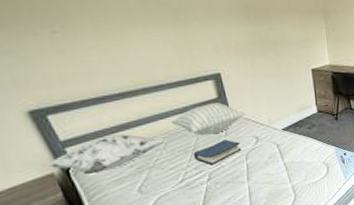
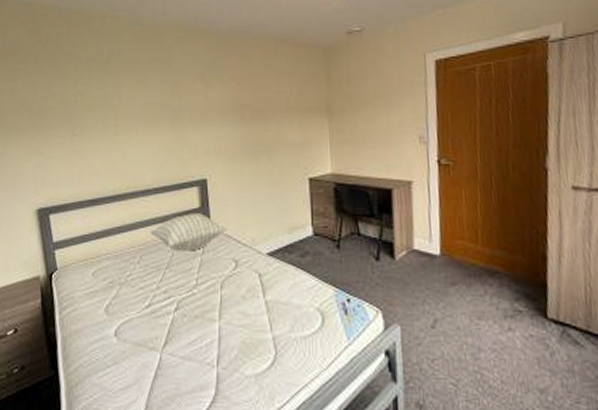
decorative pillow: present [44,134,168,174] -> none [35,241,144,282]
hardback book: present [193,139,242,166] -> none [165,260,217,291]

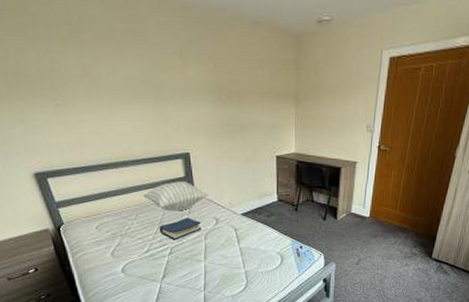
hardback book: none [165,260,217,291] -> present [159,218,202,240]

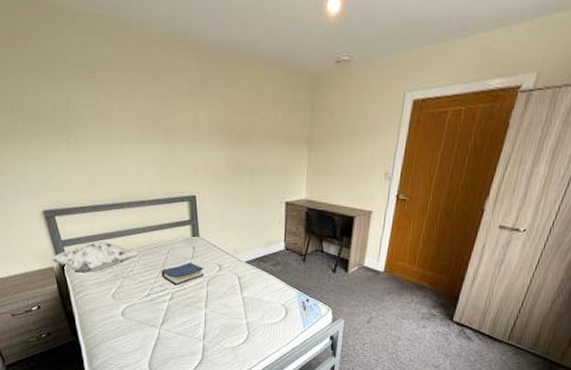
decorative pillow: none [42,201,139,233] -> present [48,241,142,273]
pillow: present [143,181,208,211] -> none [147,224,213,256]

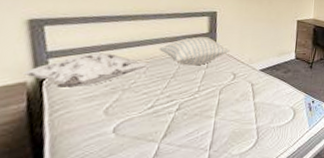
pillow: none [147,224,213,256] -> present [159,36,230,66]
hardback book: present [161,262,204,286] -> none [170,72,218,96]

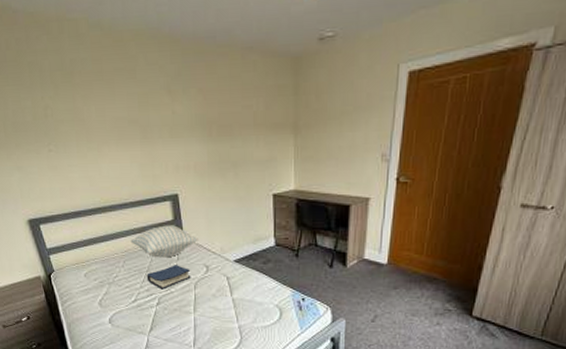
decorative pillow: present [21,52,151,88] -> none [35,248,126,281]
hardback book: none [170,72,218,96] -> present [146,265,191,290]

